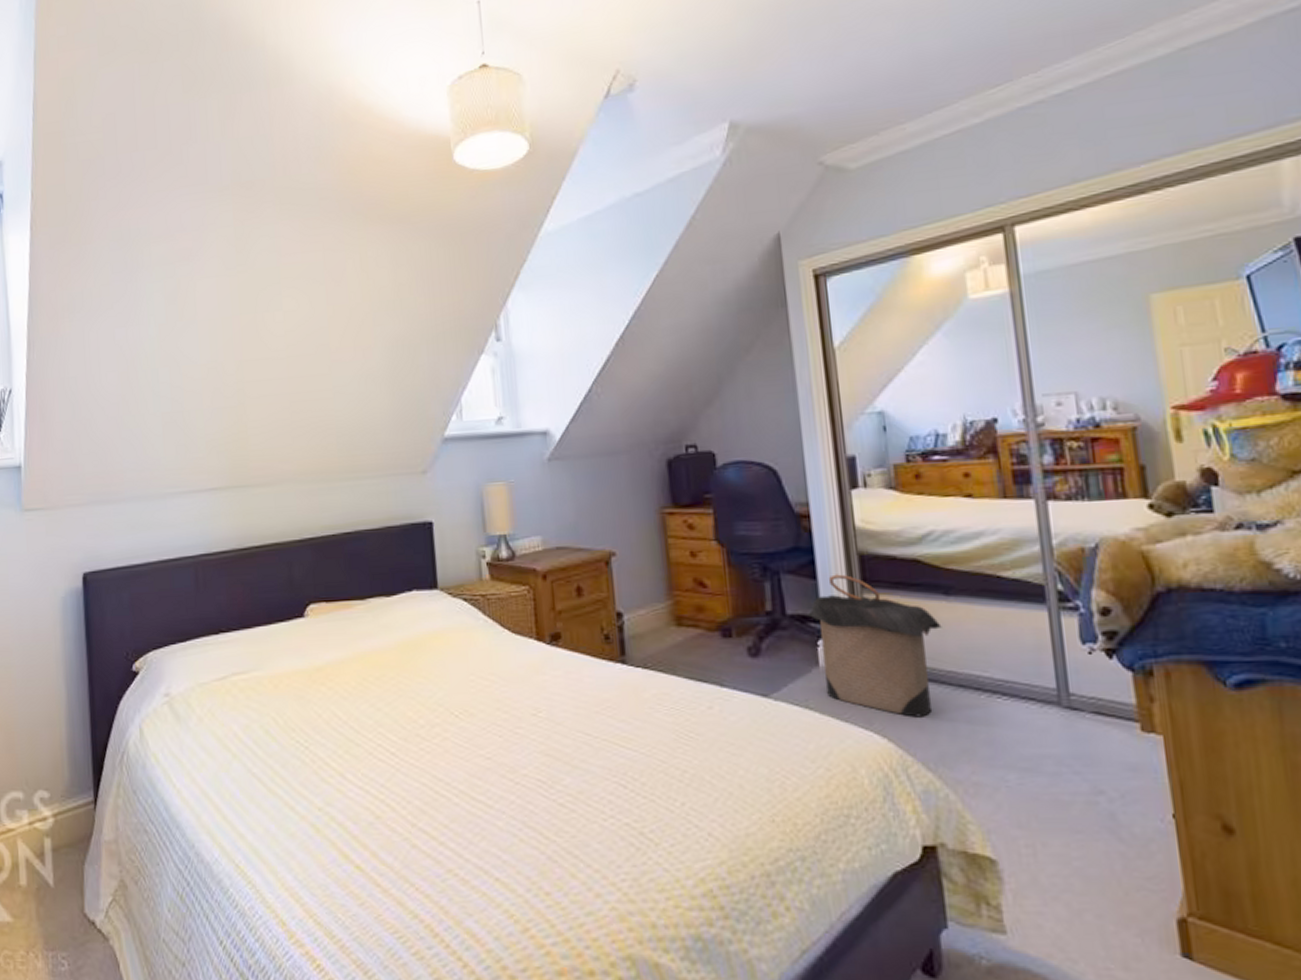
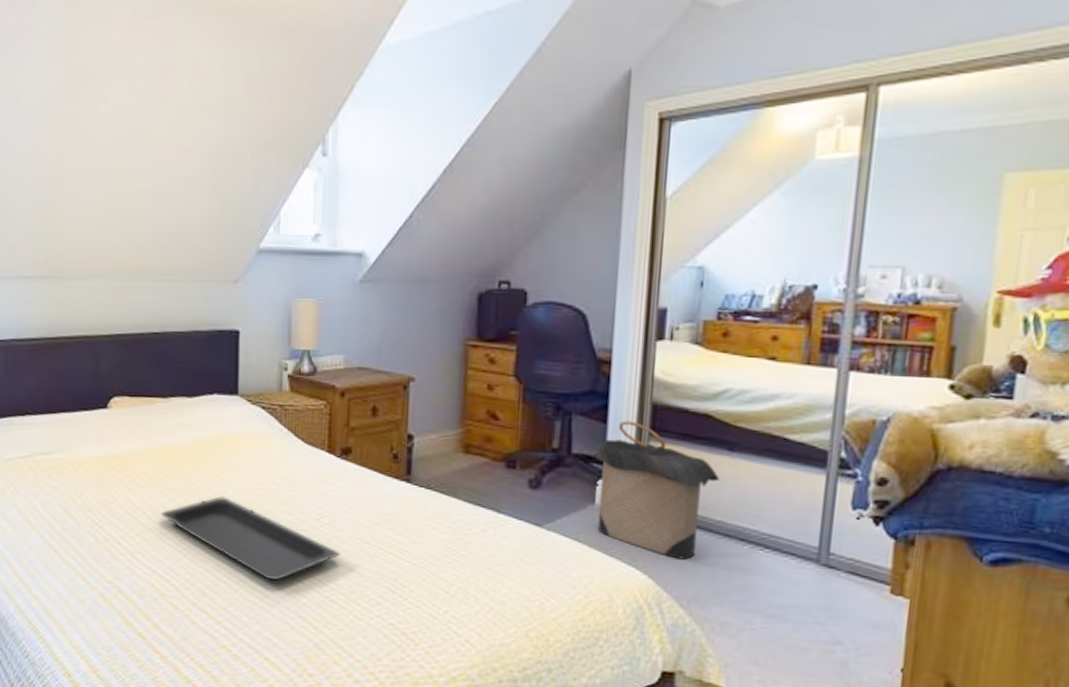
serving tray: none [369,700,563,788] -> present [161,496,340,581]

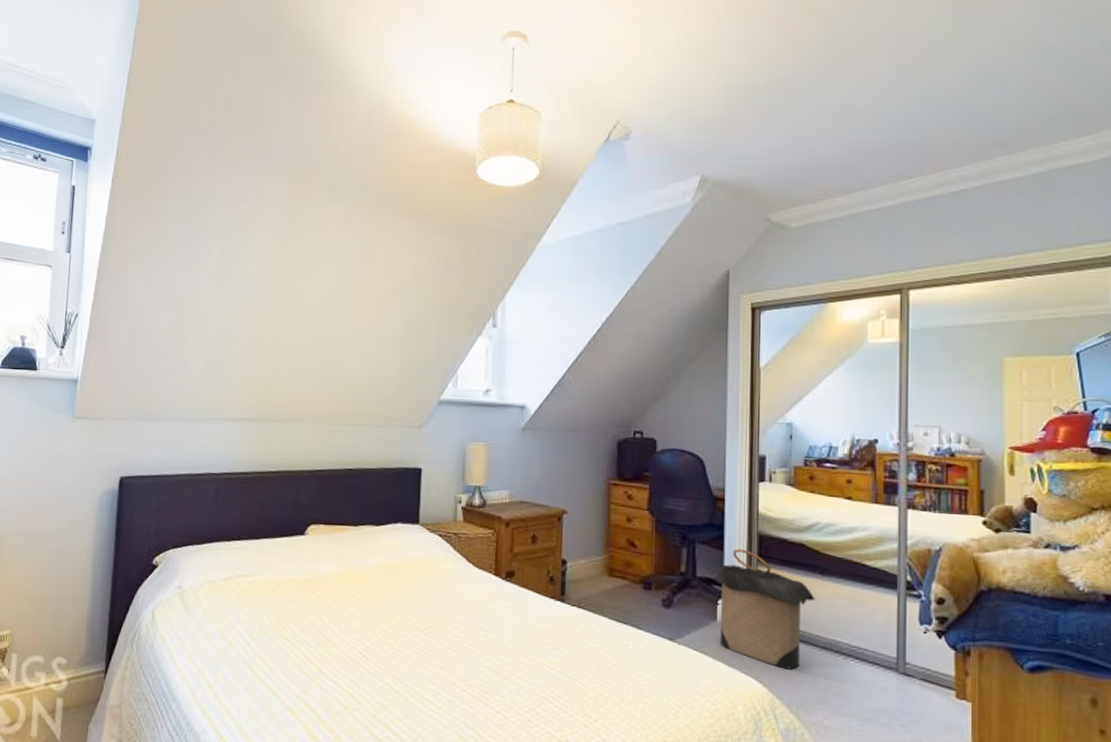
serving tray: present [161,496,340,581] -> none [347,615,504,693]

